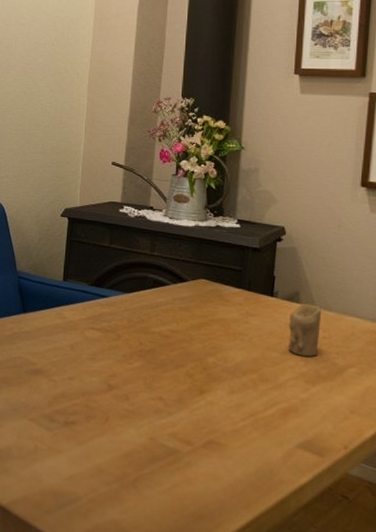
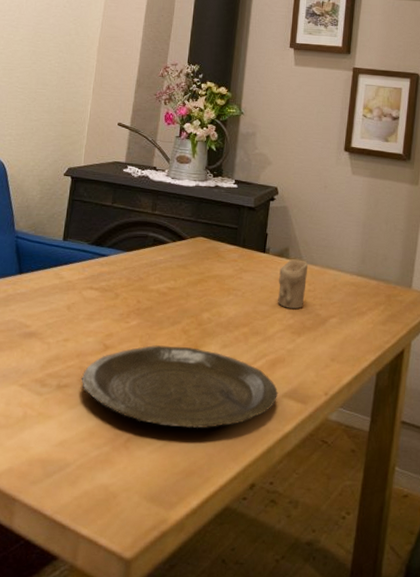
plate: none [87,387,292,474] -> present [81,345,278,429]

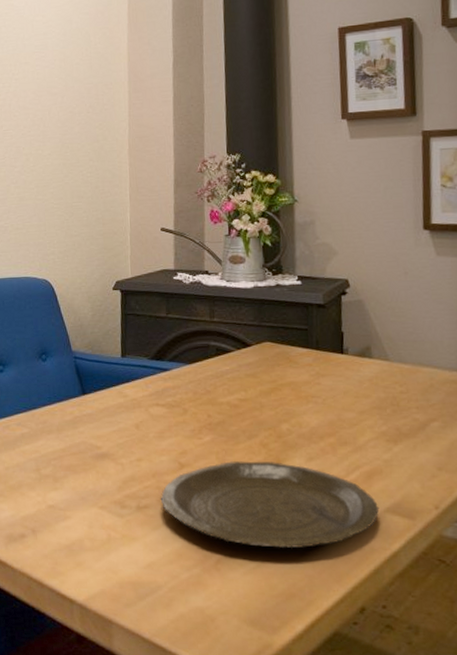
candle: present [278,259,309,309] -> none [362,358,397,414]

